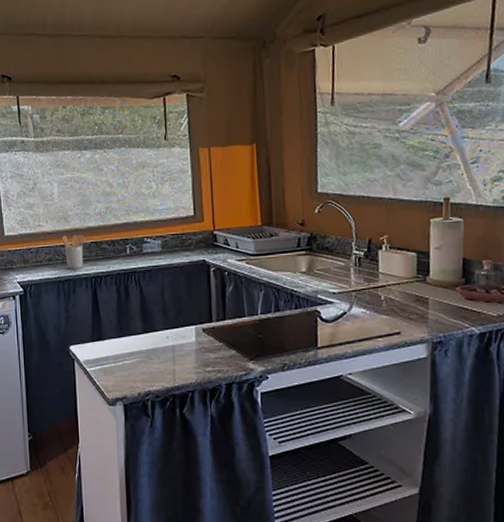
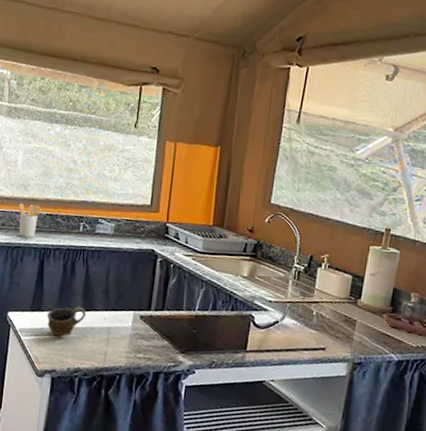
cup: none [108,329,148,363] -> present [46,306,87,336]

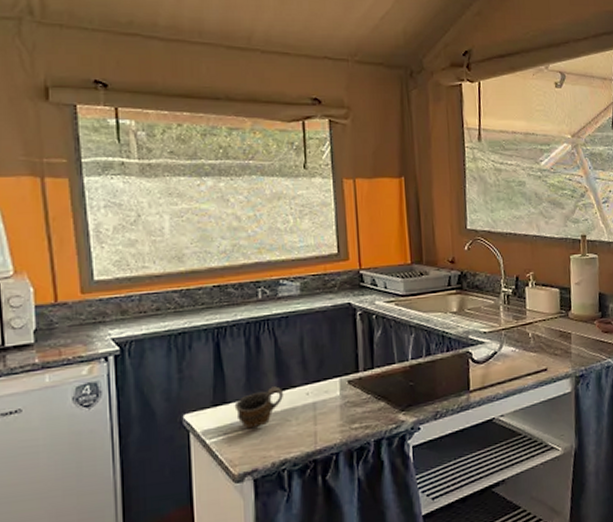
utensil holder: present [18,203,42,238] -> none [174,277,207,320]

